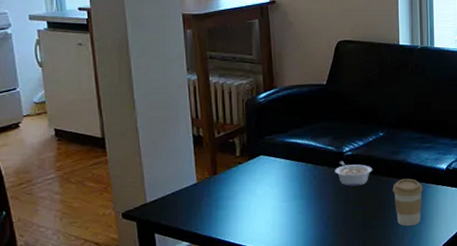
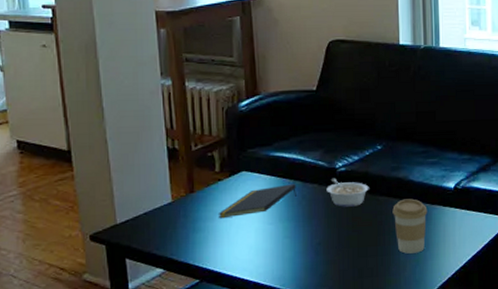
notepad: none [238,166,308,198] -> present [218,183,296,219]

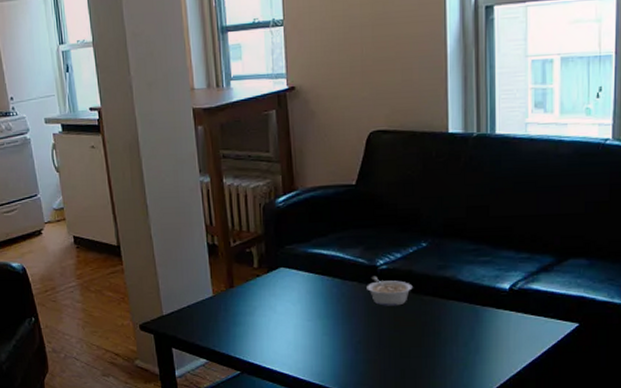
notepad: present [218,183,296,219] -> none [257,281,335,314]
coffee cup: present [392,198,428,254] -> none [438,299,478,357]

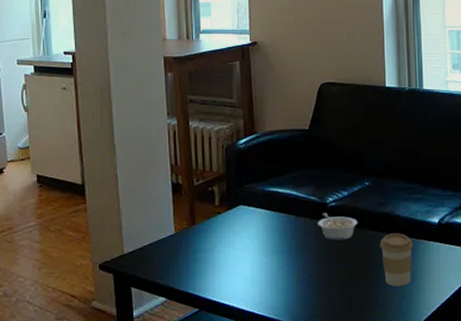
coffee cup: none [438,299,478,357] -> present [380,233,413,286]

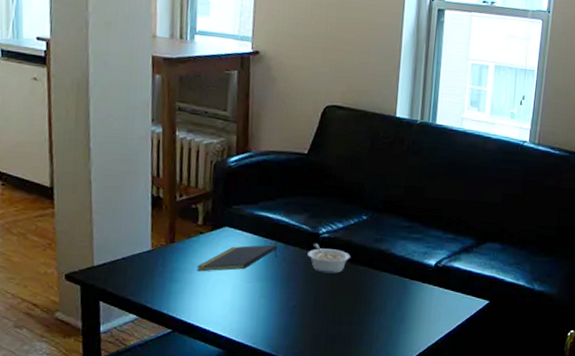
notepad: none [216,217,290,250] -> present [196,244,278,272]
coffee cup: present [380,233,413,286] -> none [371,271,406,326]

